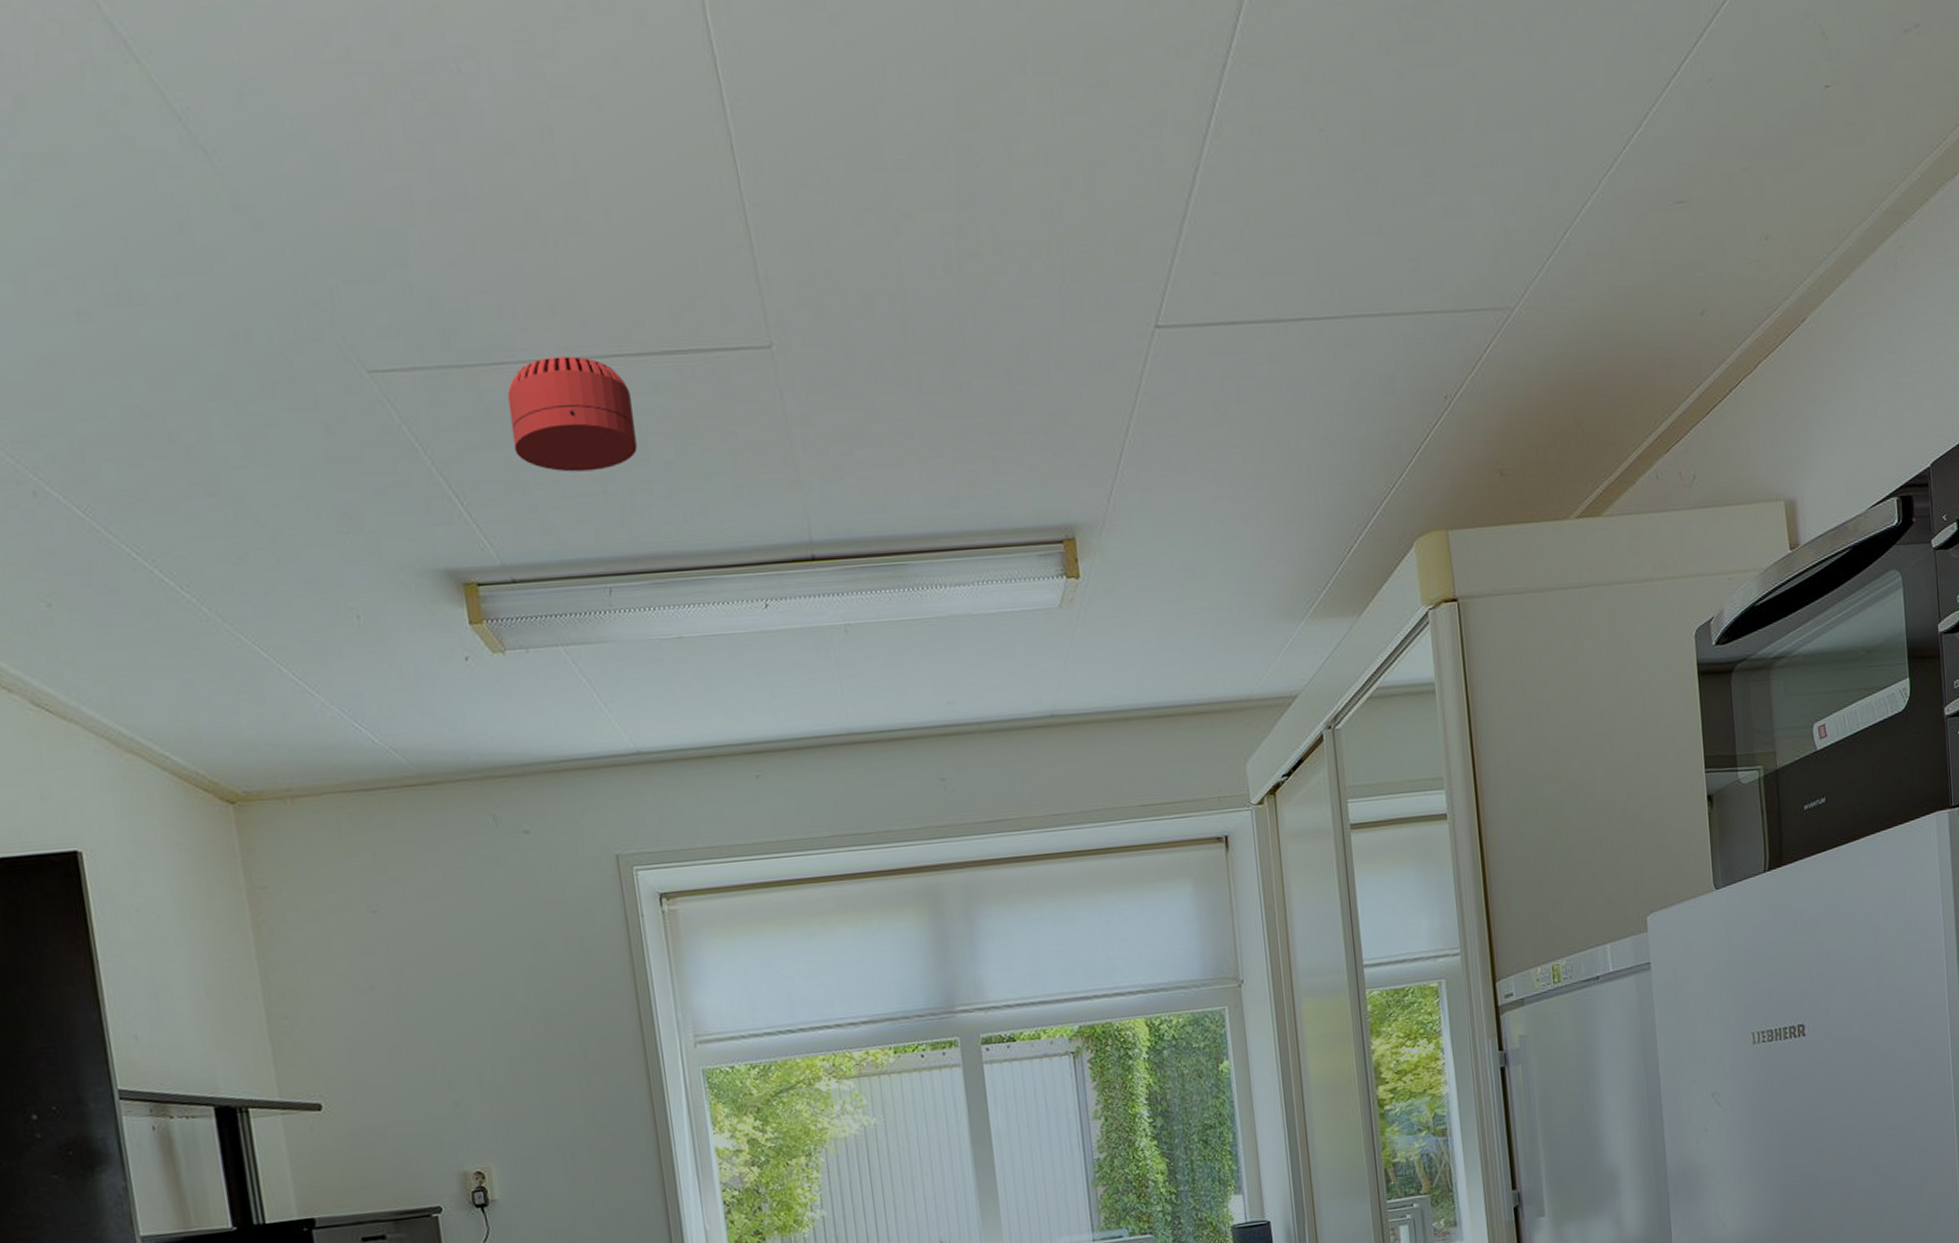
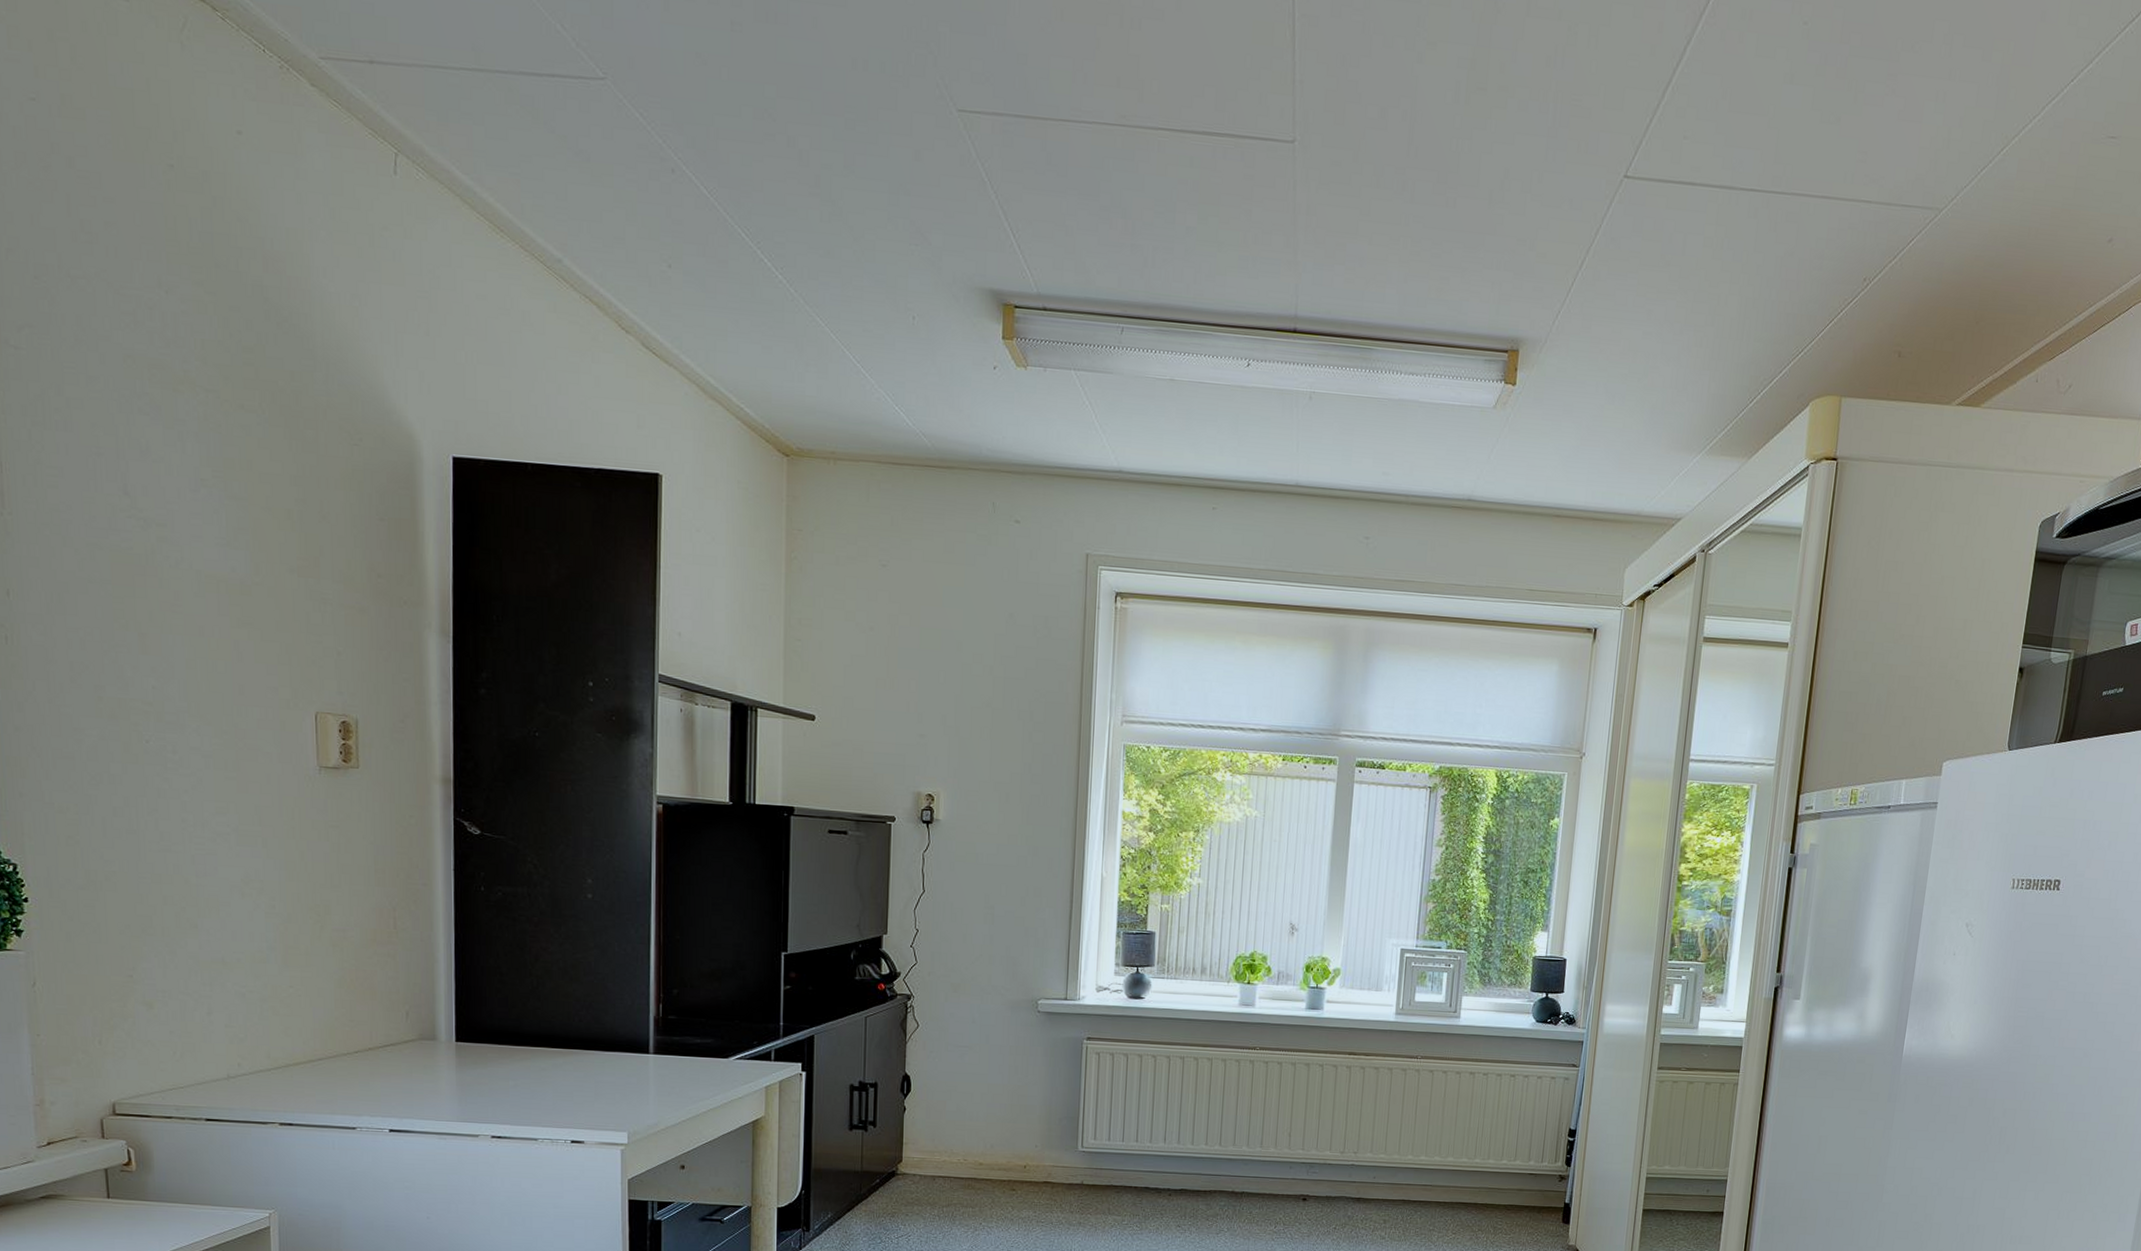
smoke detector: present [507,356,638,472] -> none [1065,121,1169,226]

